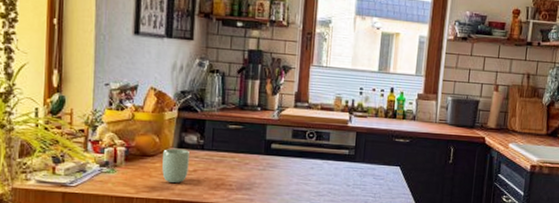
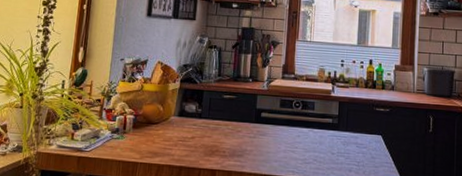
cup: present [162,148,190,184] -> none [164,116,189,150]

